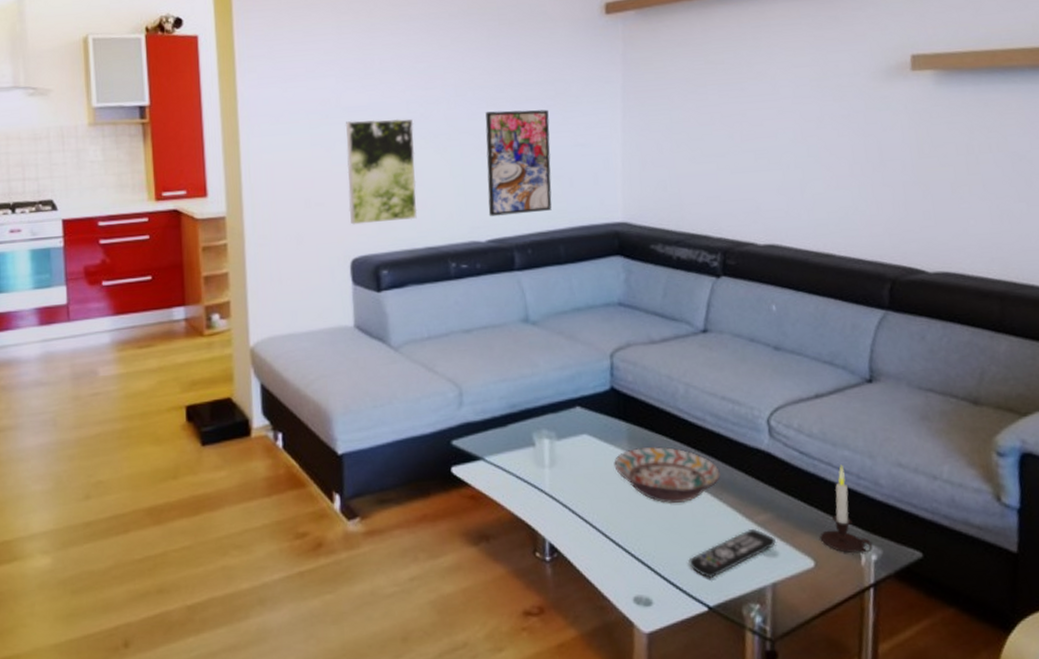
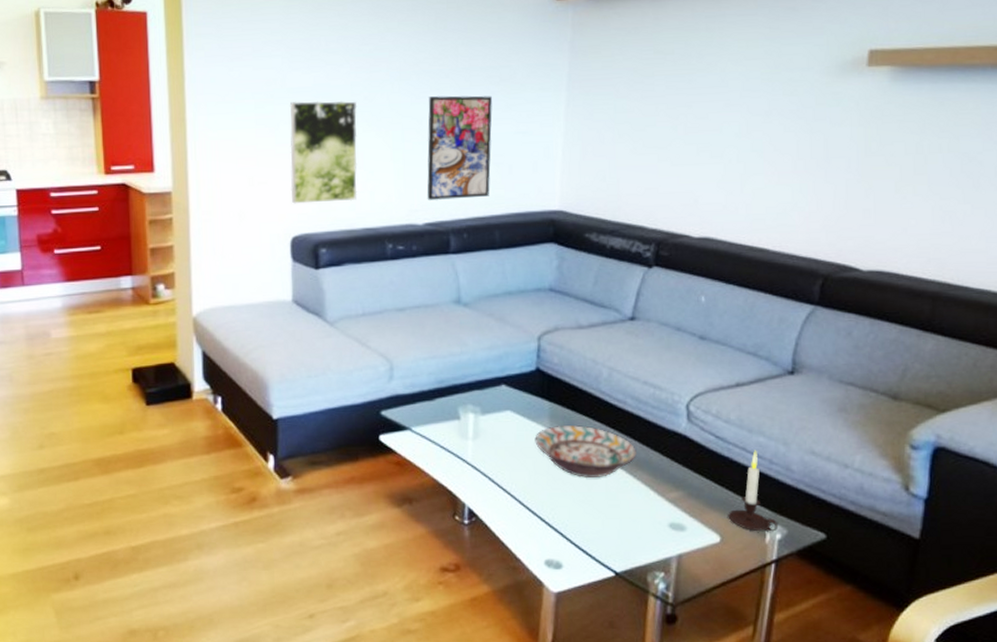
remote control: present [688,529,776,578] -> none [599,505,685,547]

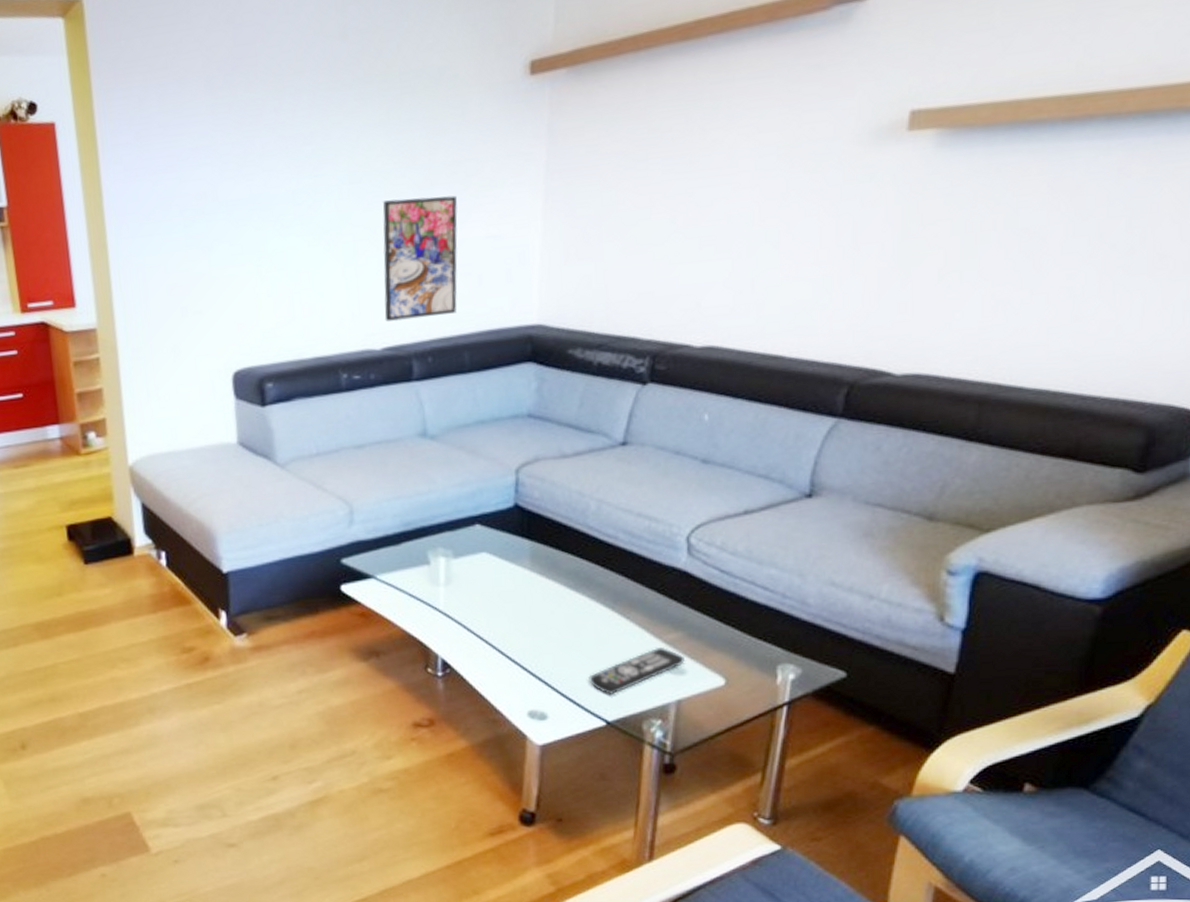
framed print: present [289,100,358,204] -> none [223,212,305,334]
decorative bowl: present [535,425,638,478] -> none [514,565,631,622]
remote control: none [599,505,685,547] -> present [588,648,685,694]
candle: present [728,450,779,532] -> none [734,583,792,672]

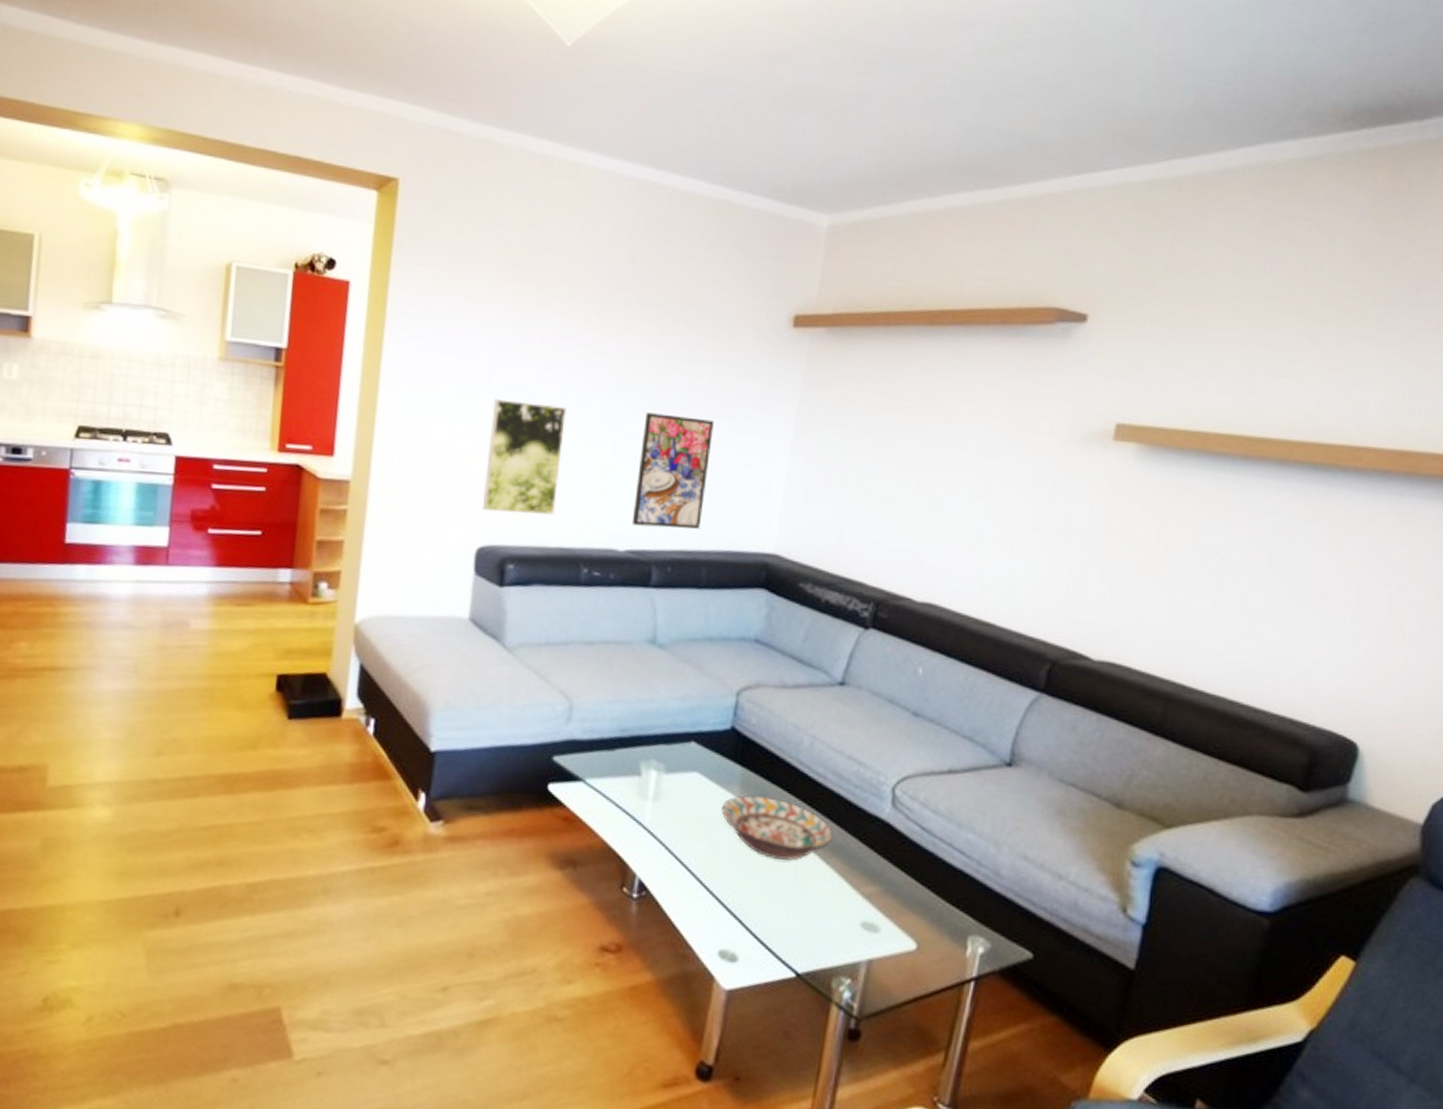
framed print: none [223,212,305,334] -> present [482,399,567,516]
decorative bowl: none [514,565,631,622] -> present [721,795,834,860]
remote control: present [588,648,685,694] -> none [783,900,879,944]

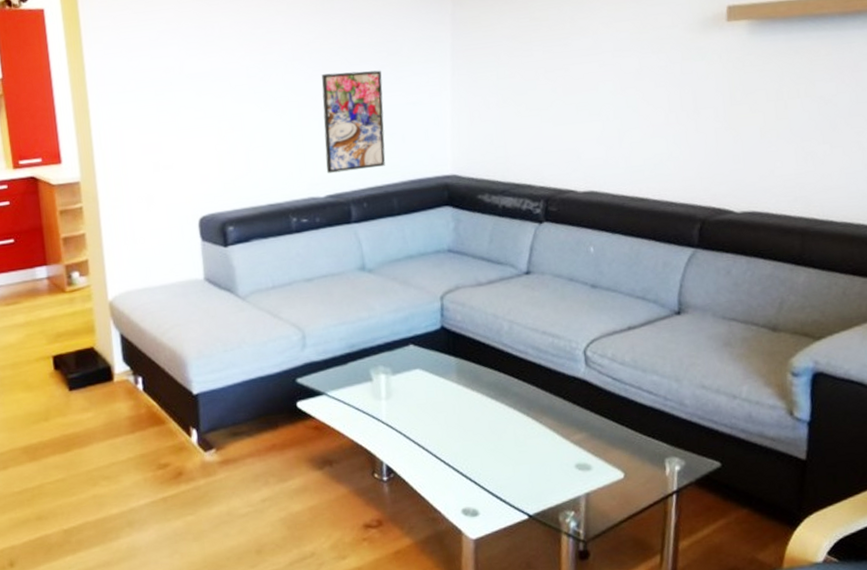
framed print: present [482,399,567,516] -> none [188,83,260,186]
decorative bowl: present [721,795,834,860] -> none [444,378,542,428]

